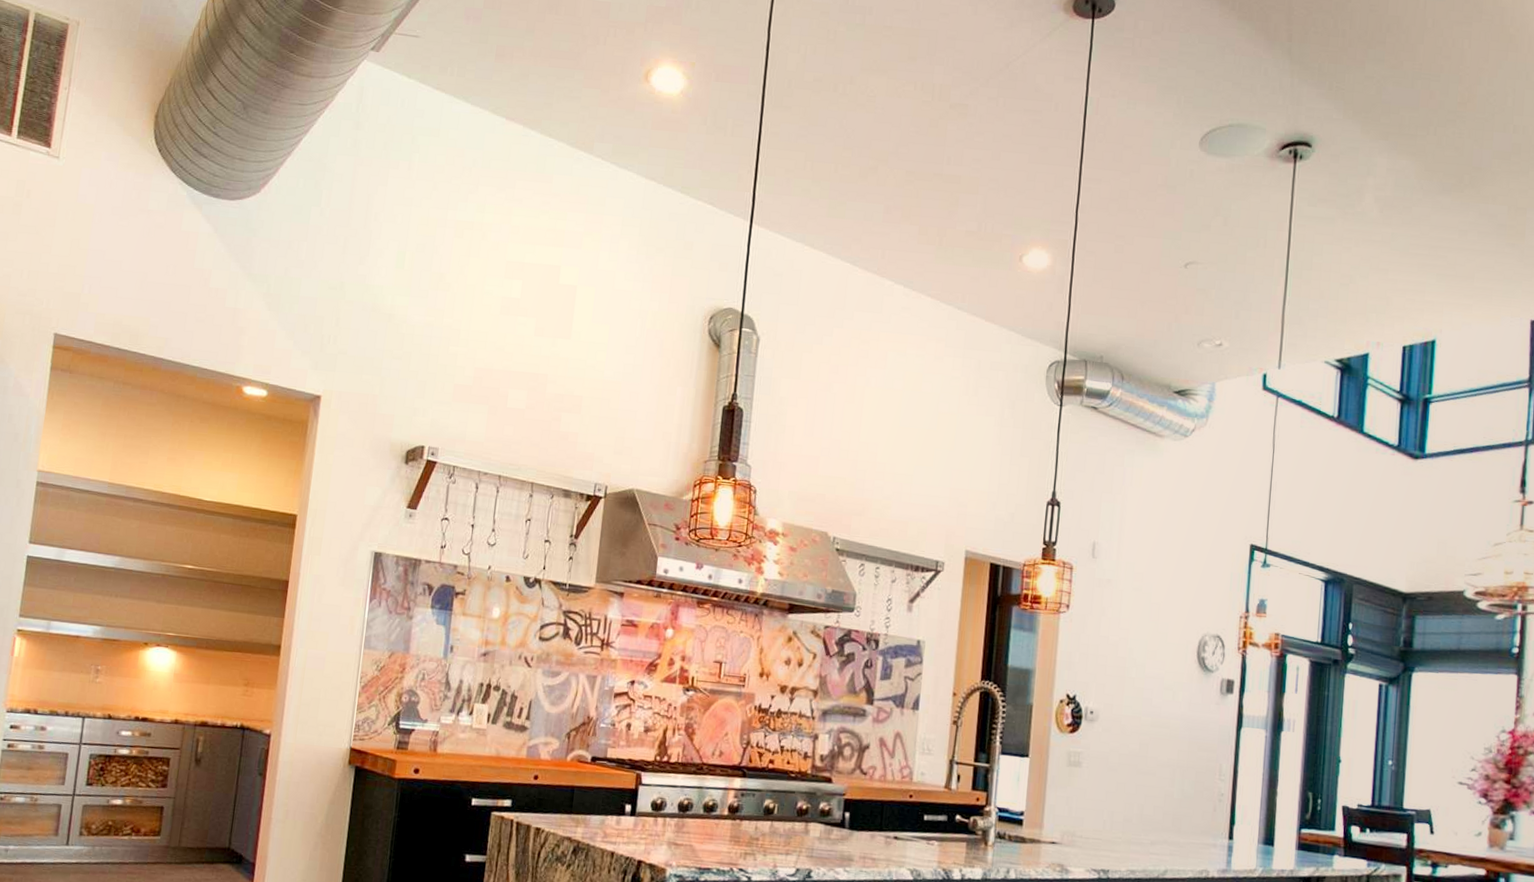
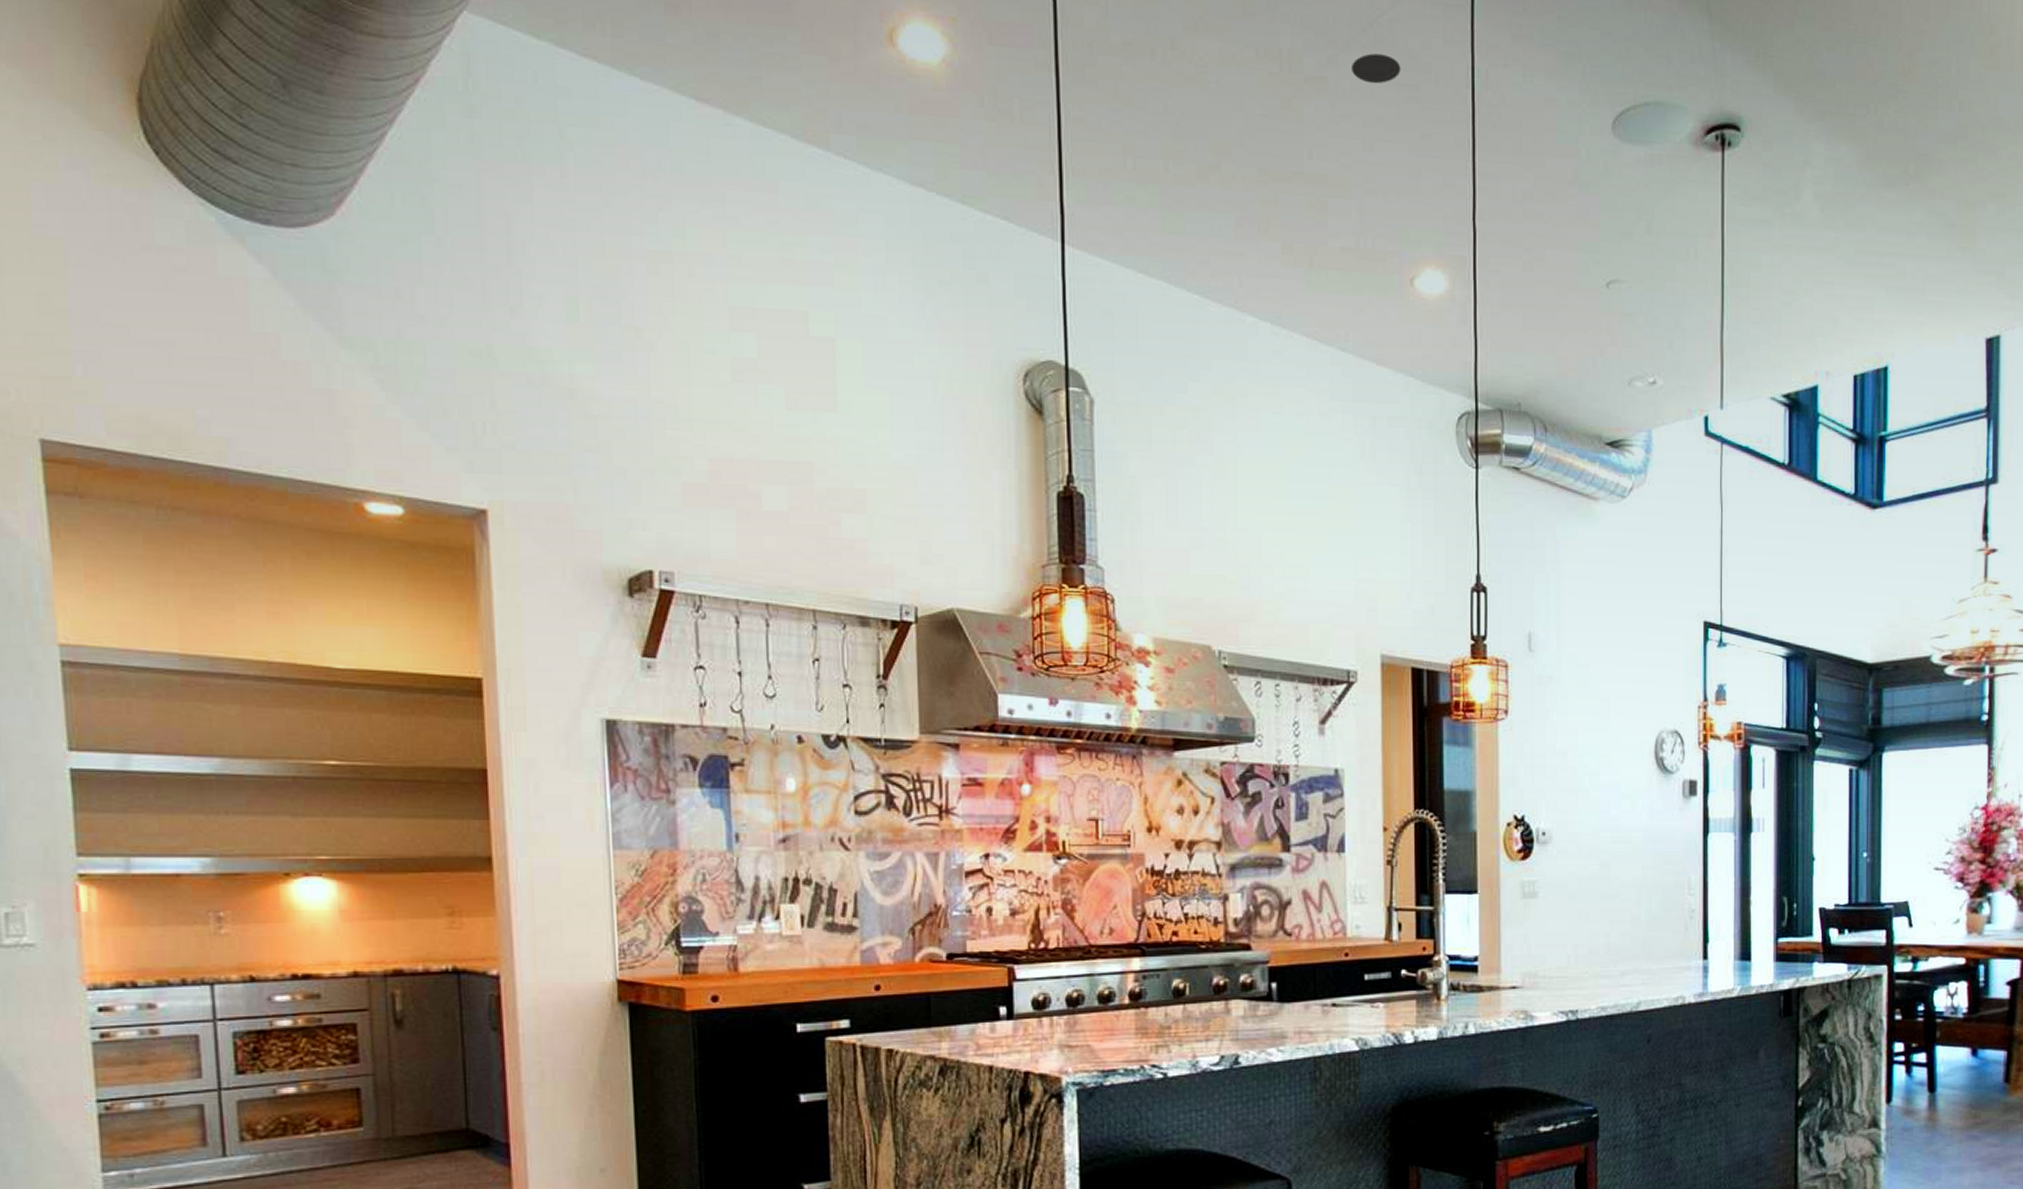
recessed light: none [988,87,1028,110] -> present [1352,53,1401,84]

